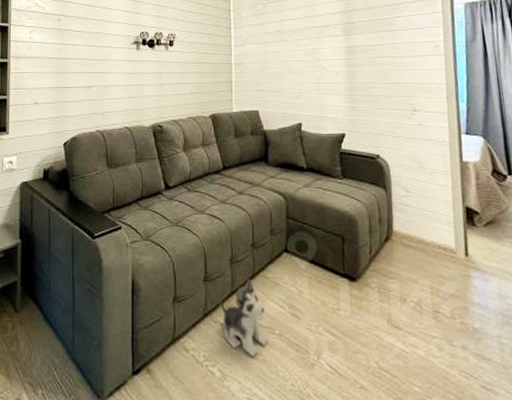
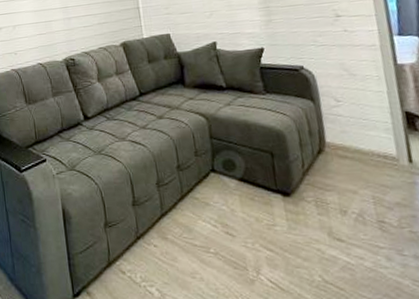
plush toy: present [220,279,269,357] -> none [150,201,205,276]

